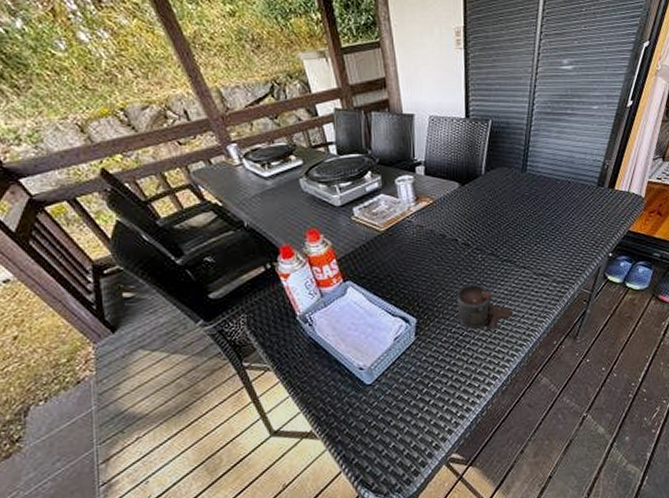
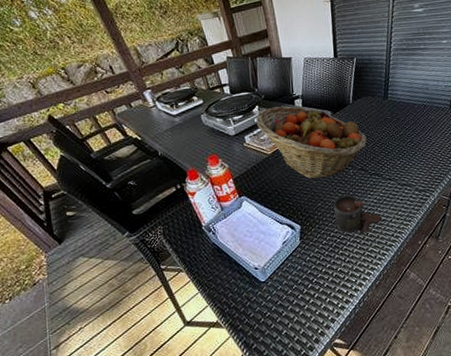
fruit basket: none [367,174,500,264] -> present [256,106,367,179]

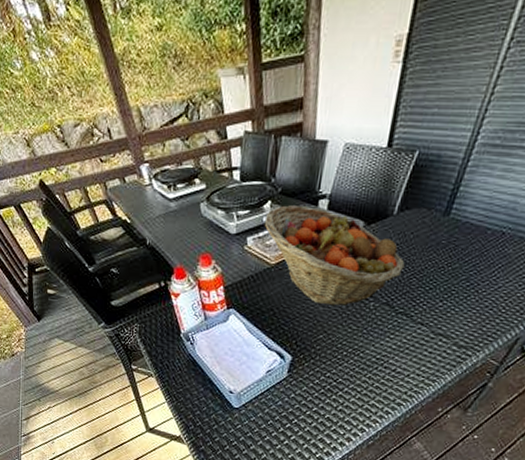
paint can: present [334,195,382,234] -> none [334,331,397,383]

